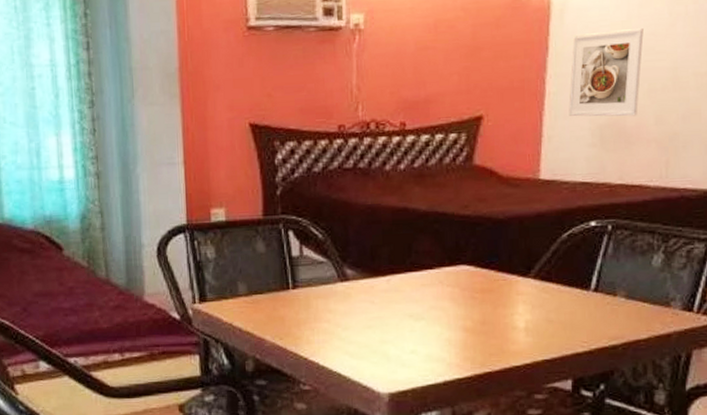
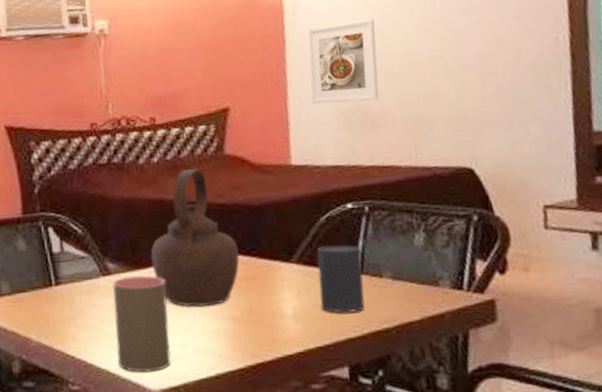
cup: none [349,282,403,376] -> present [112,275,171,373]
teapot: none [390,177,478,317] -> present [150,168,240,307]
cup: none [552,261,598,329] -> present [317,244,365,313]

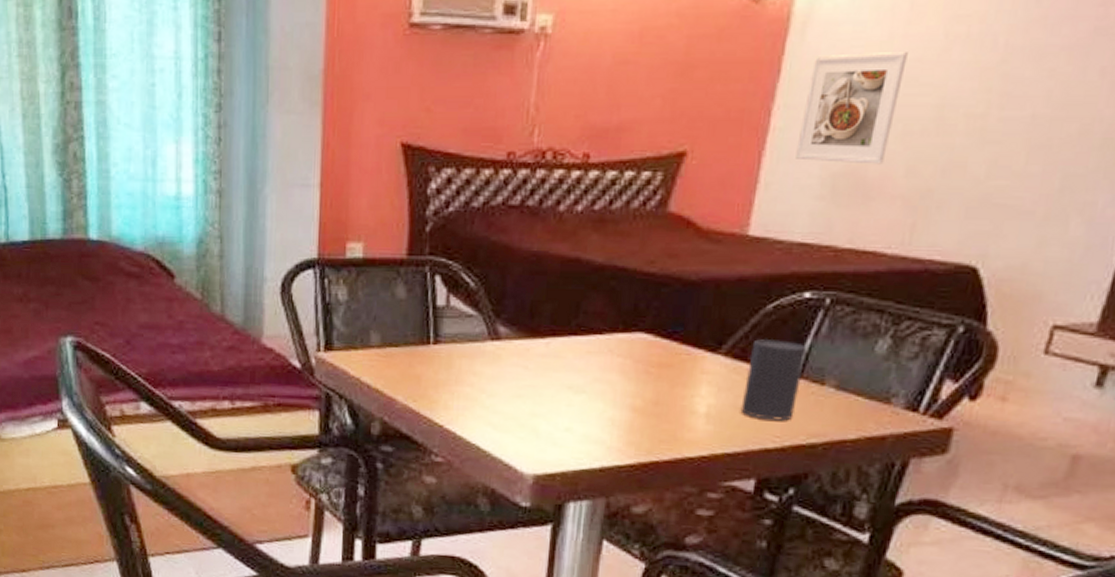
cup: present [112,275,171,373] -> none [492,344,563,455]
teapot: present [150,168,240,307] -> none [551,224,658,392]

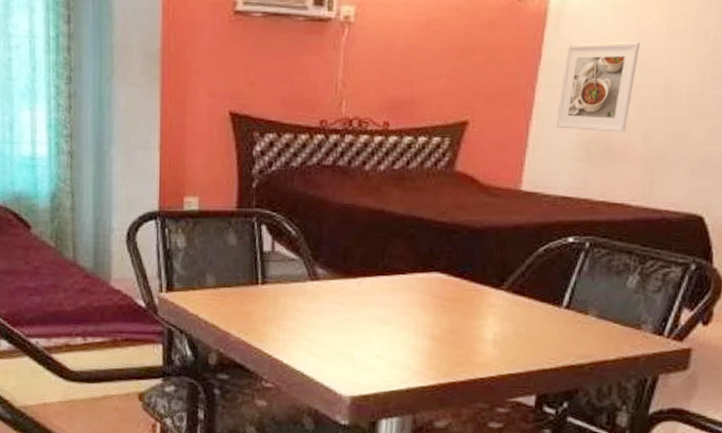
cup: present [740,338,806,421] -> none [521,276,572,345]

